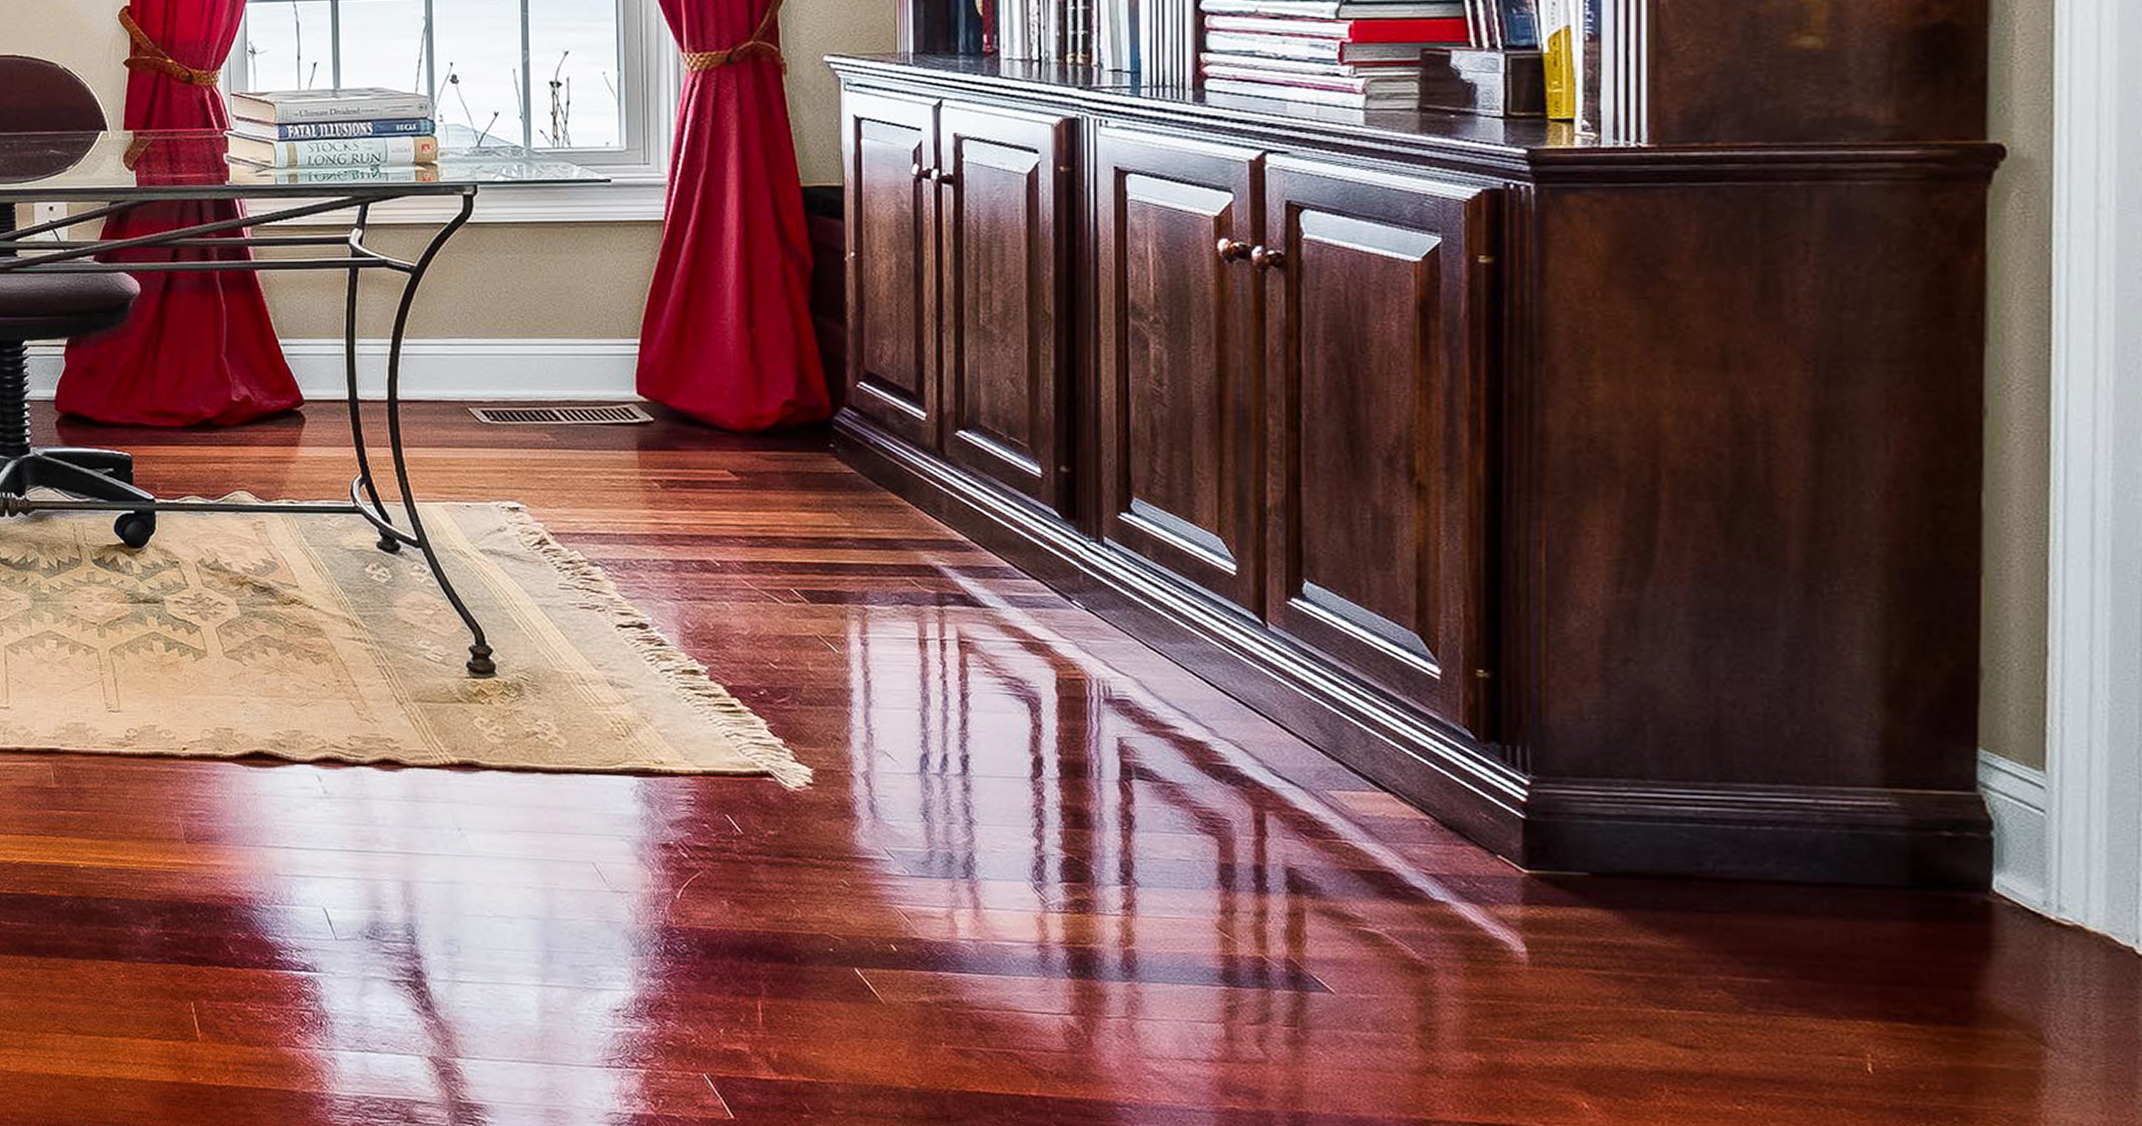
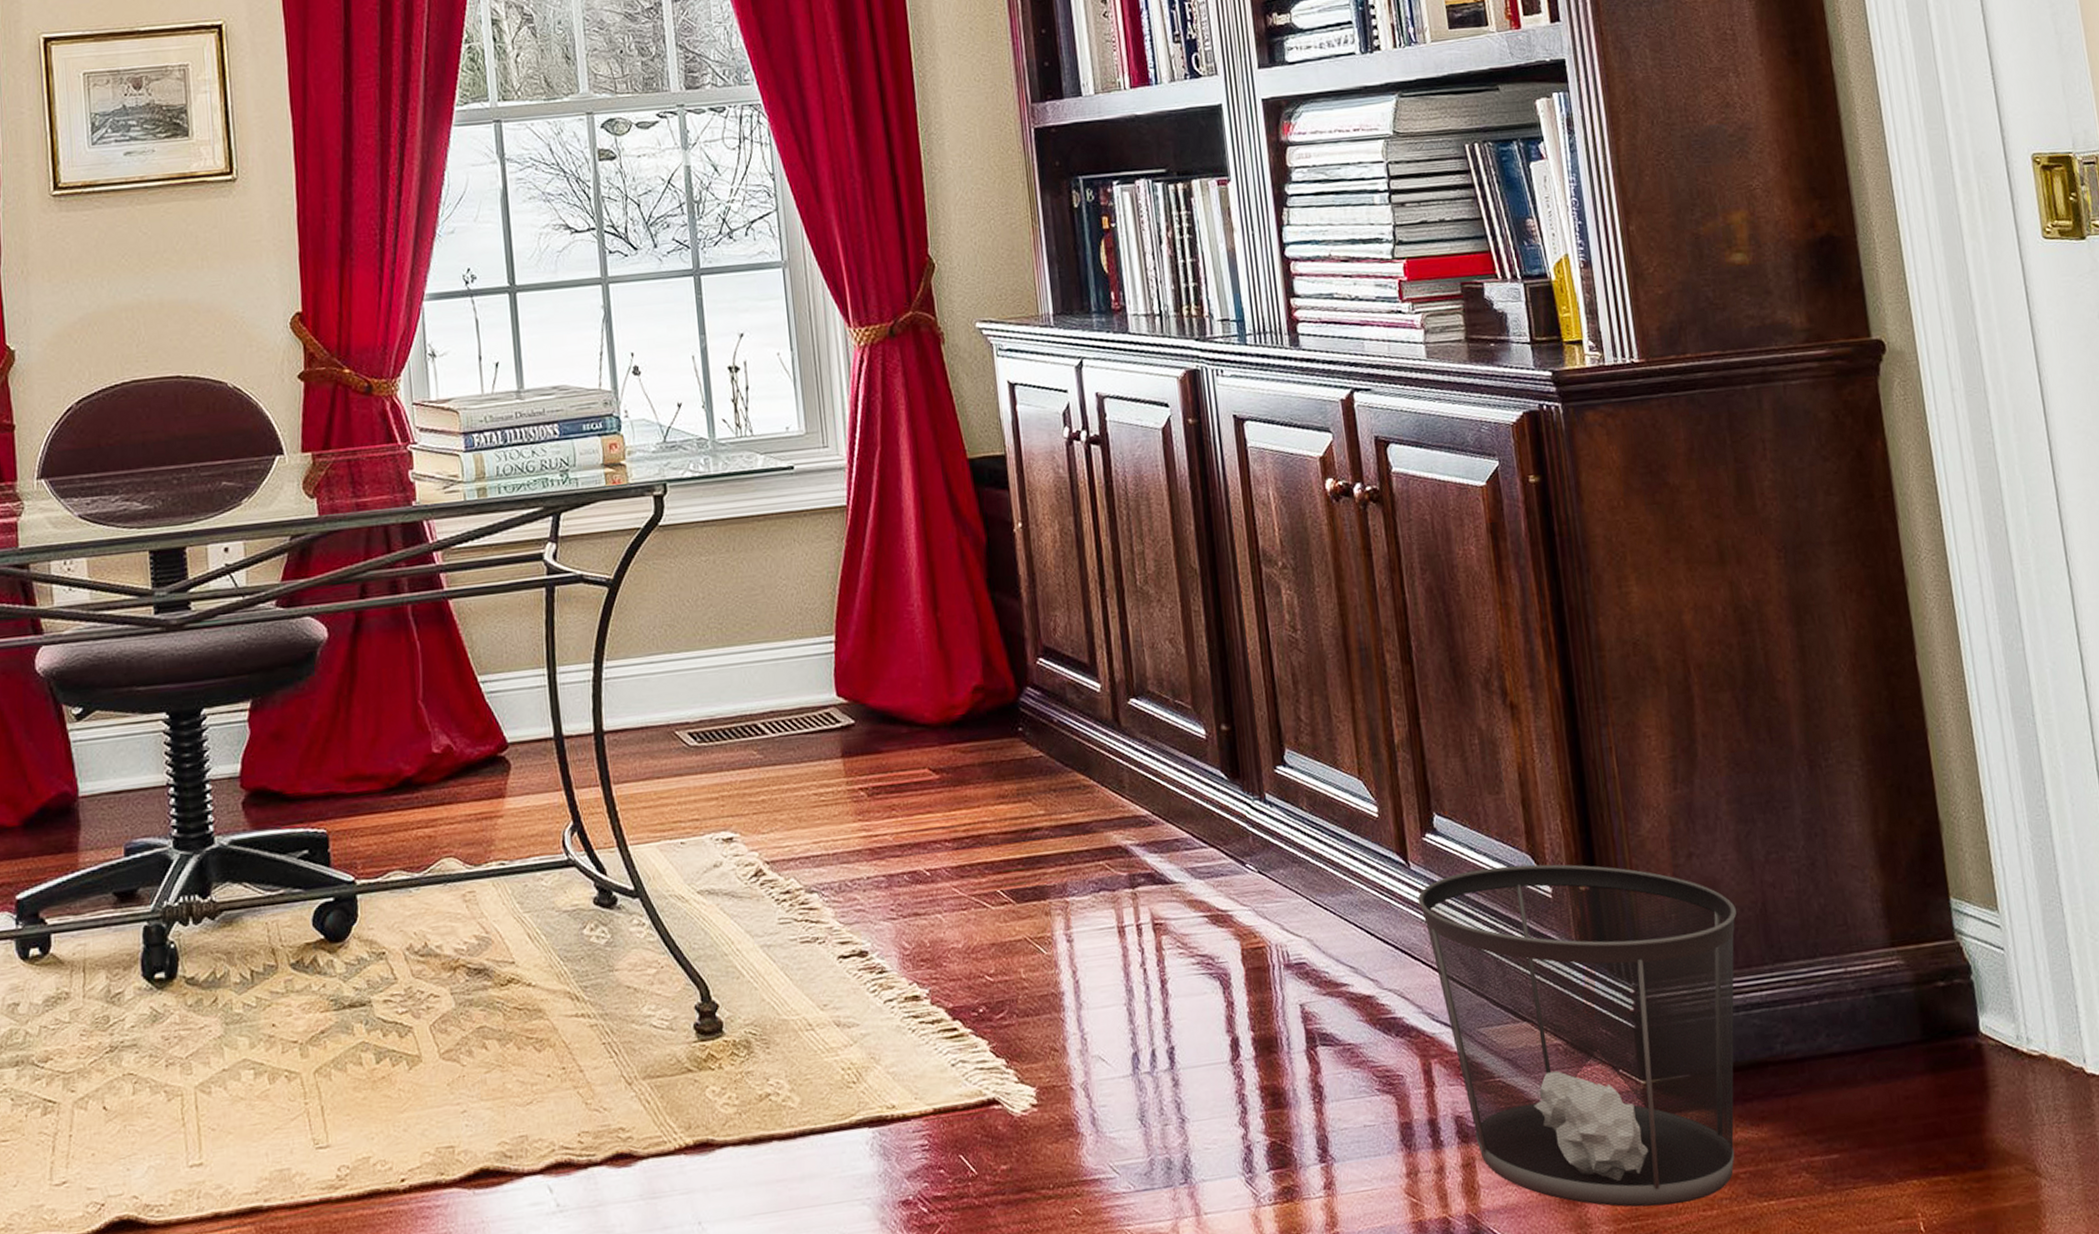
waste bin: none [1272,640,1679,993] -> present [1418,864,1737,1207]

